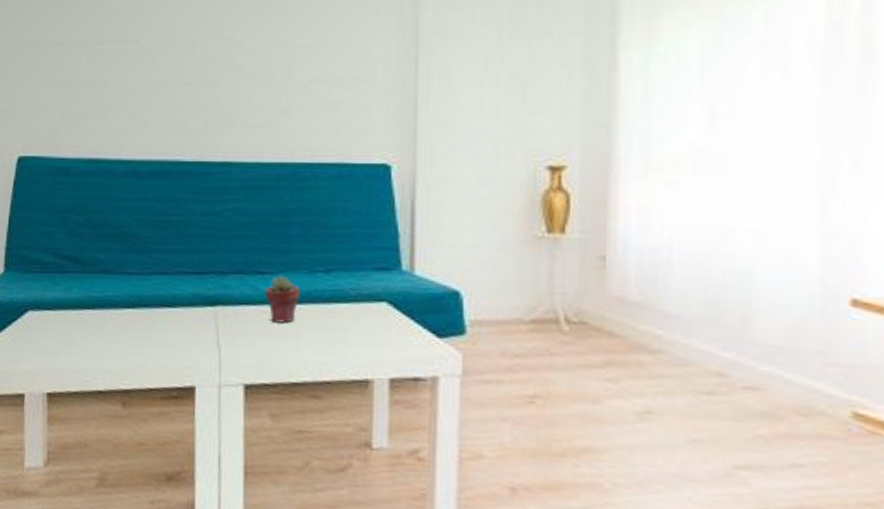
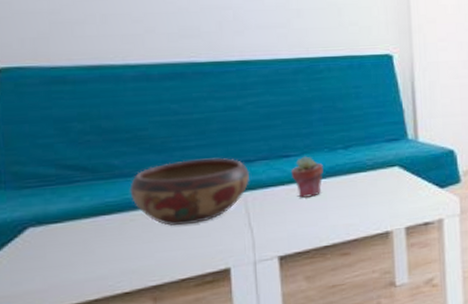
decorative bowl: none [111,263,222,333] -> present [129,158,249,226]

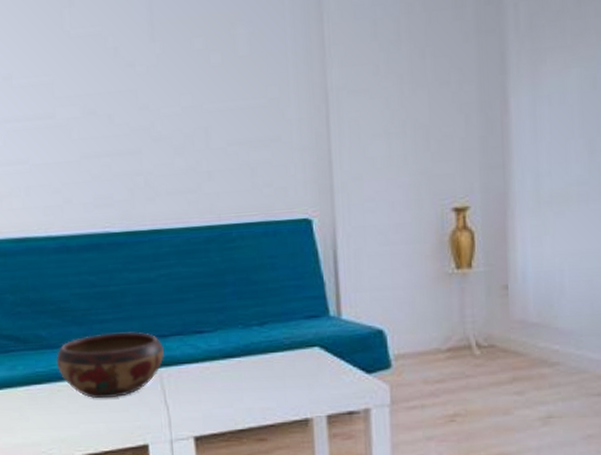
potted succulent: present [290,156,323,198] -> none [204,332,238,377]

